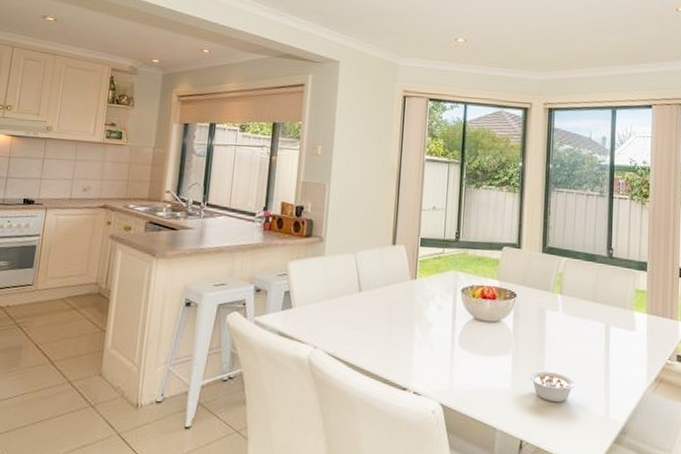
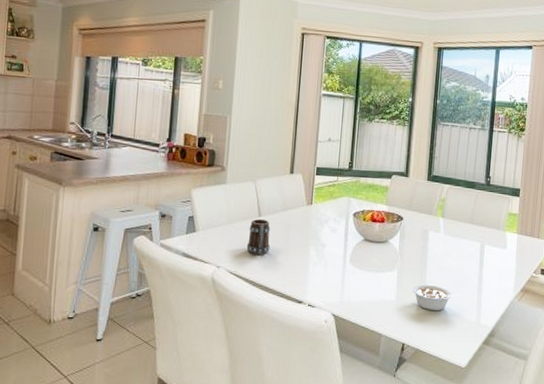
mug: none [345,294,372,335] -> present [246,218,271,256]

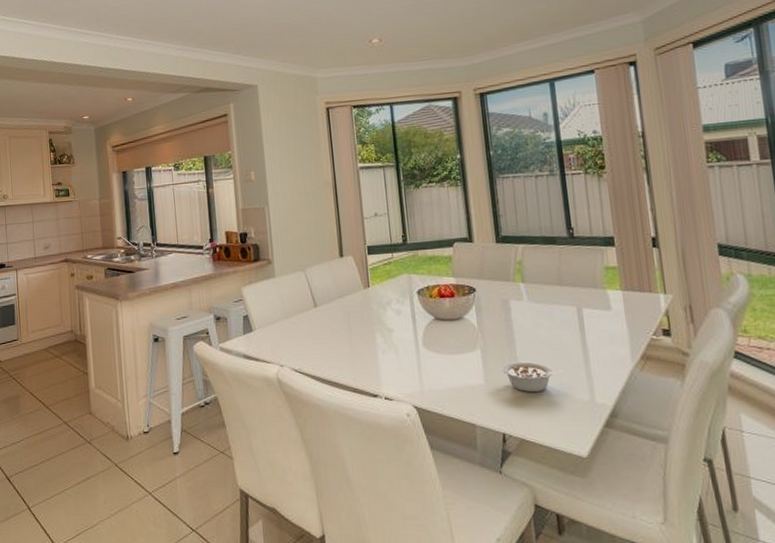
mug: present [246,218,271,256] -> none [306,309,333,349]

